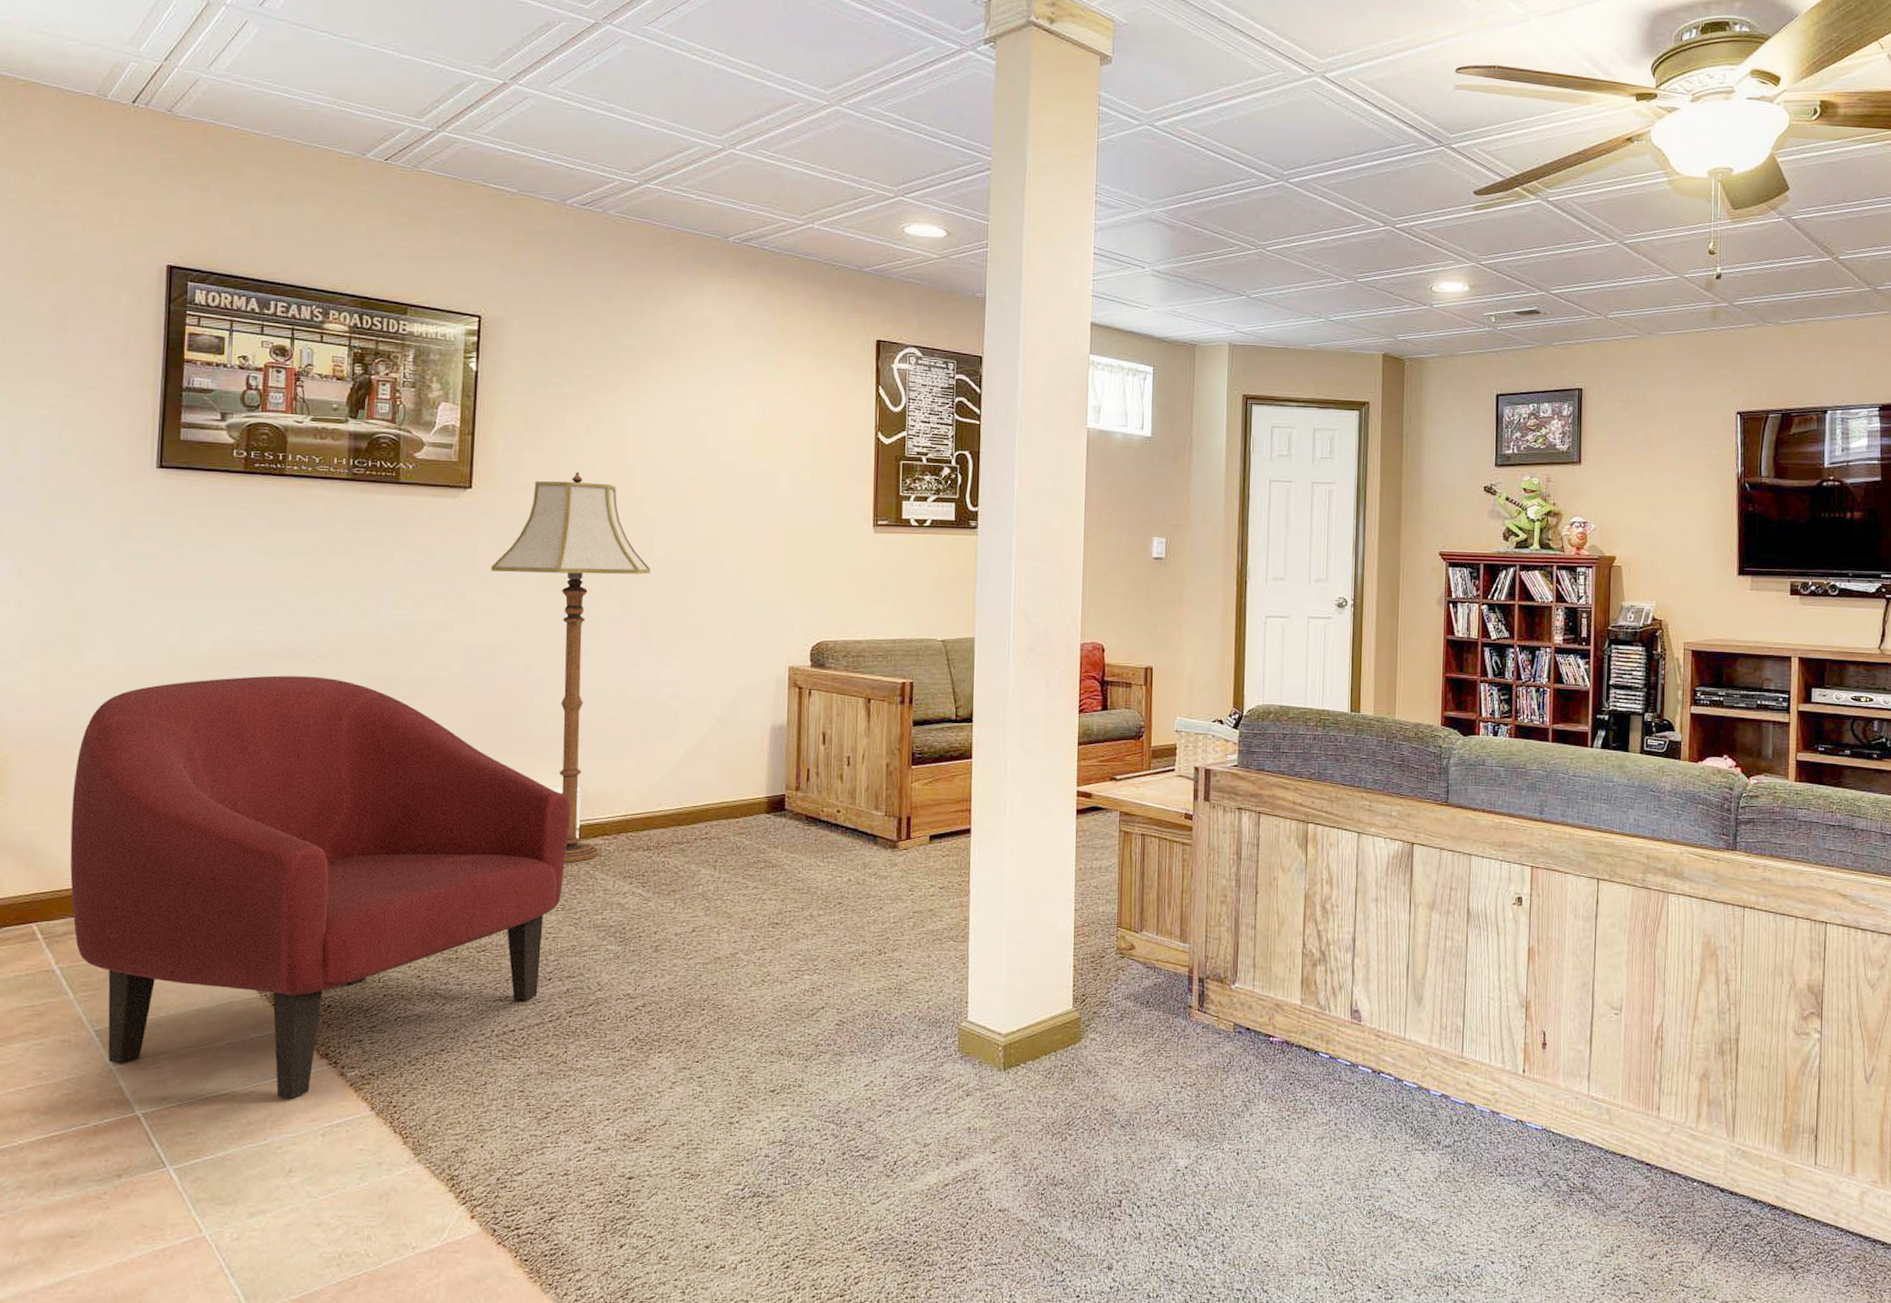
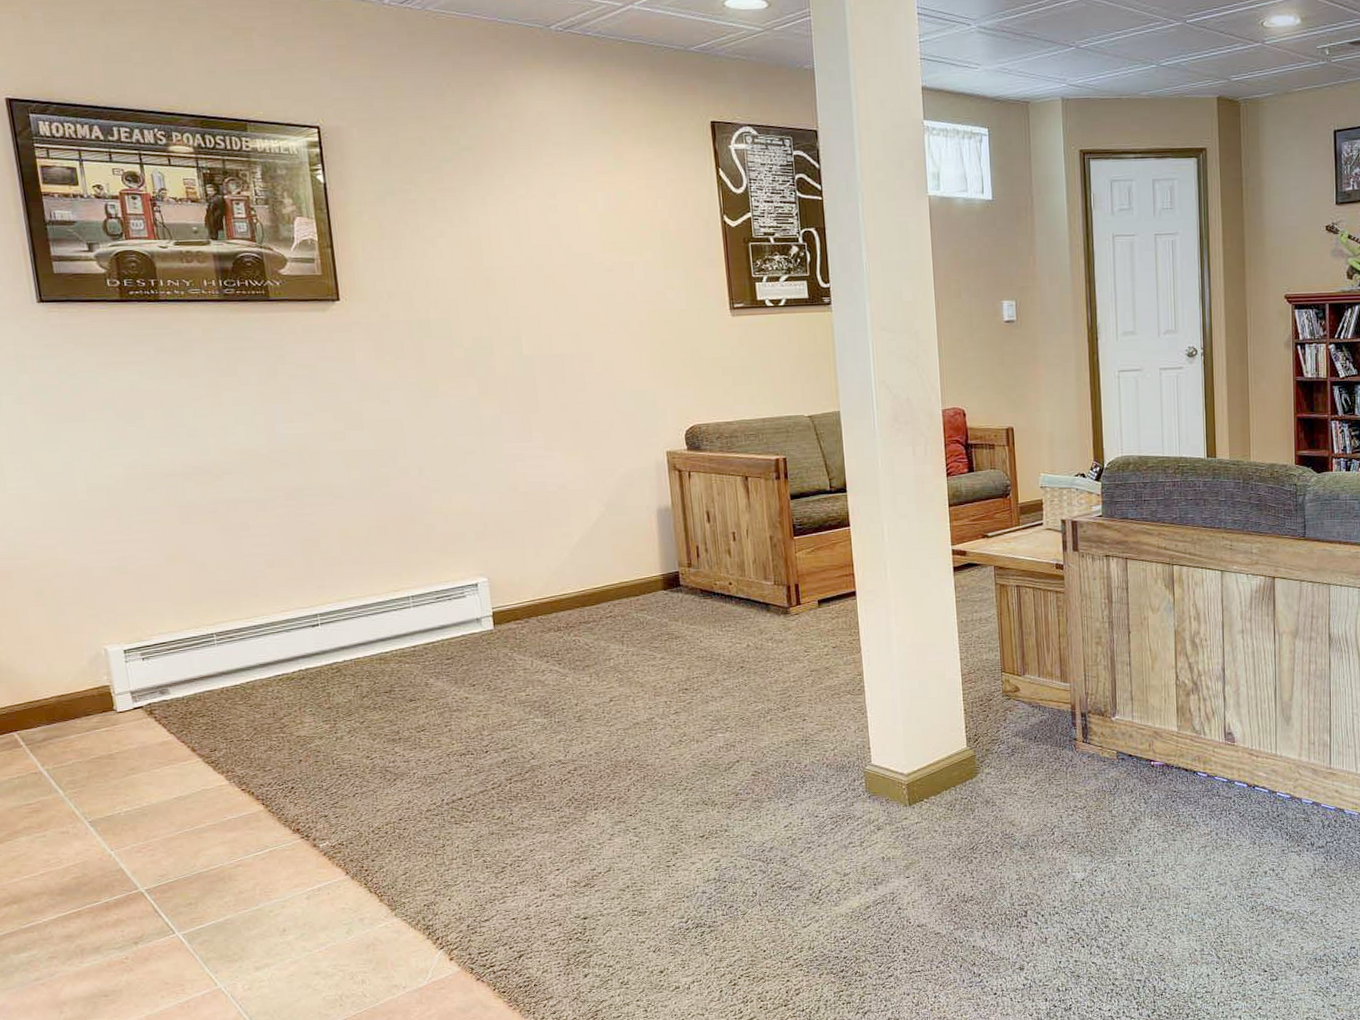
armchair: present [70,675,570,1099] -> none [21,491,486,870]
floor lamp: present [491,471,651,863] -> none [371,276,523,647]

